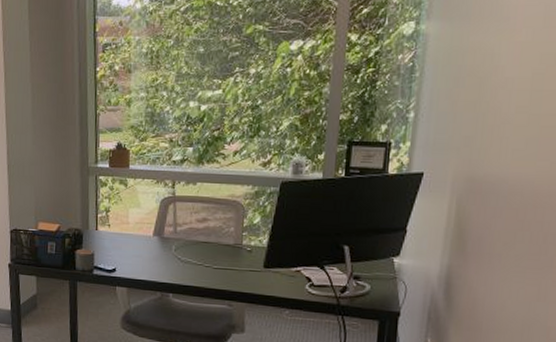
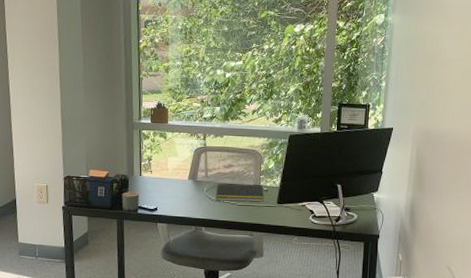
notepad: none [186,241,247,266] -> present [215,183,264,202]

